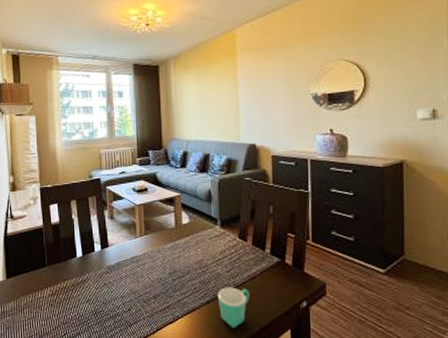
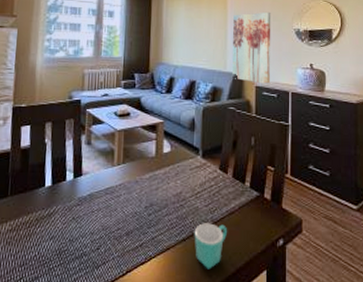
wall art: none [245,77,288,154] -> present [232,11,271,85]

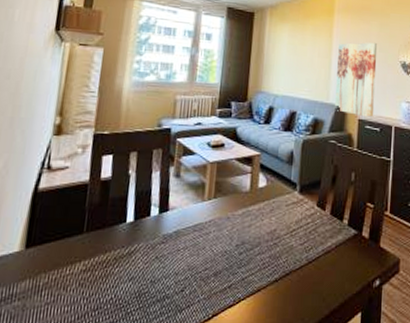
mug: present [194,223,227,269] -> none [287,263,322,312]

